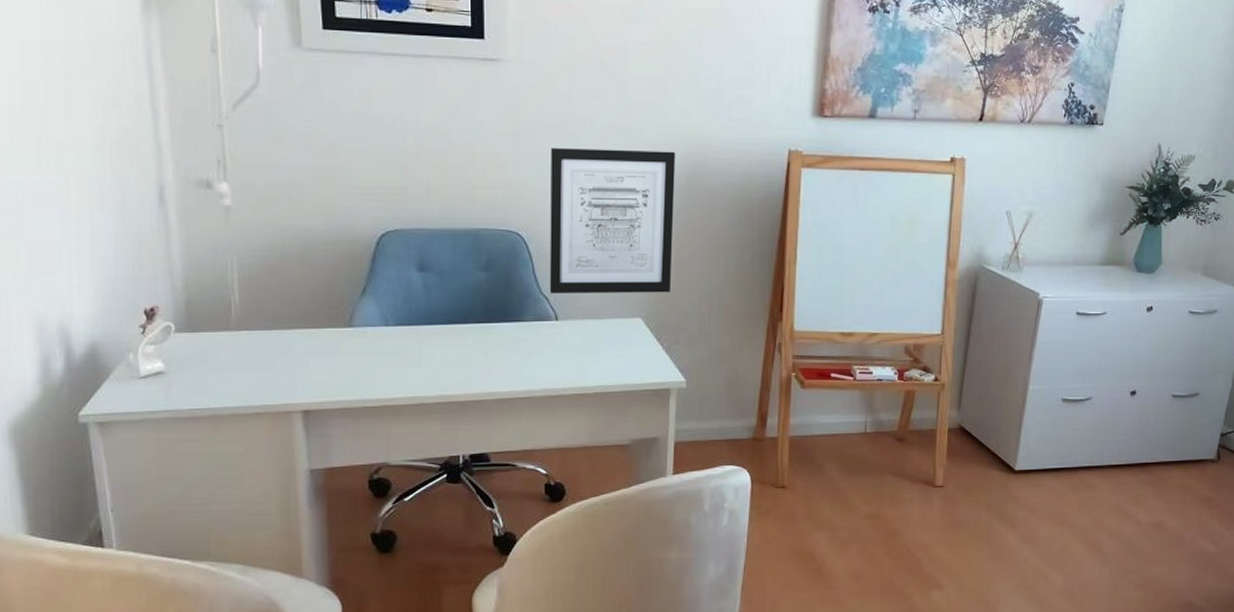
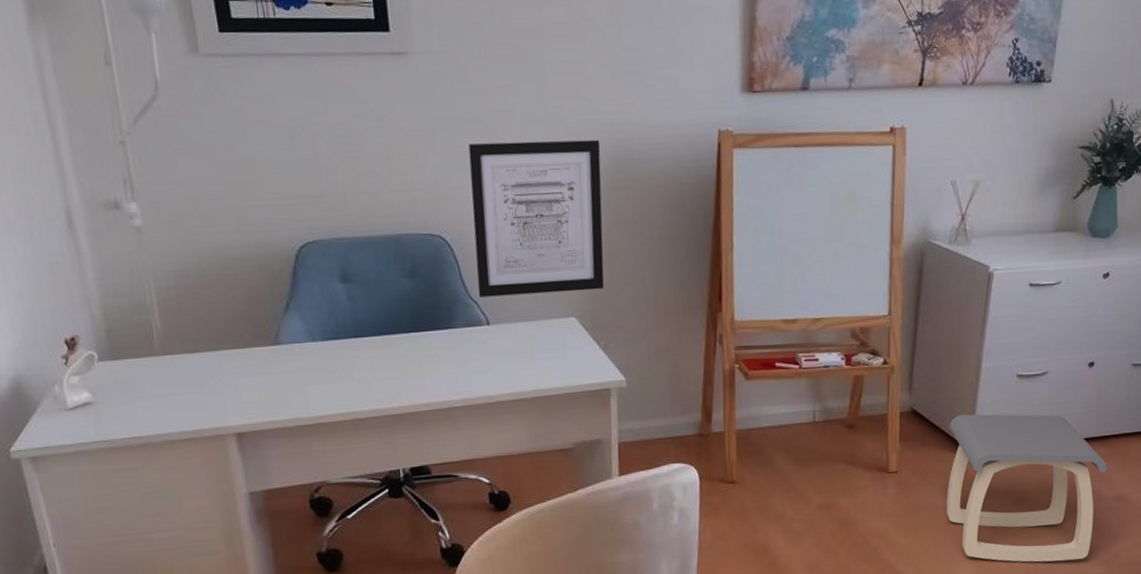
stool: none [989,434,1145,584] -> present [946,414,1107,563]

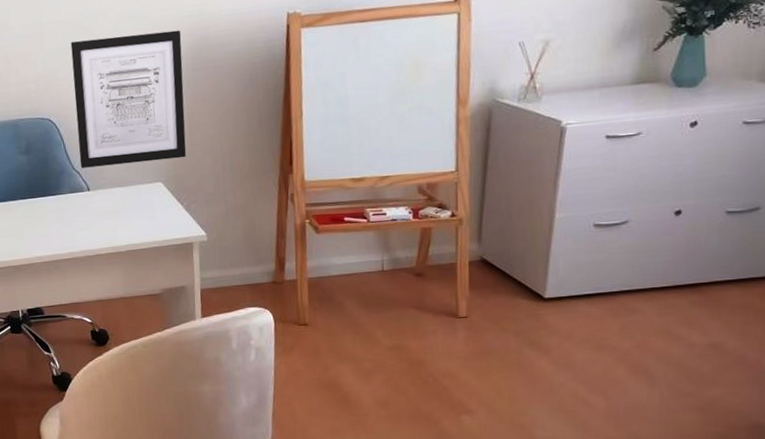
stool: present [946,414,1107,563] -> none [519,262,698,407]

